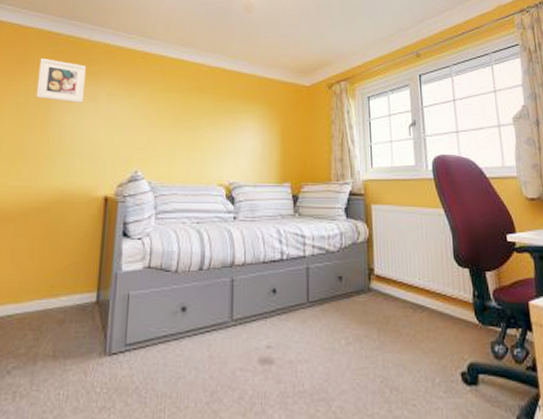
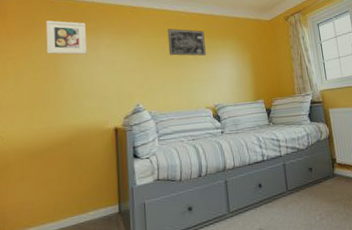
wall art: none [181,83,227,120] -> present [167,28,206,56]

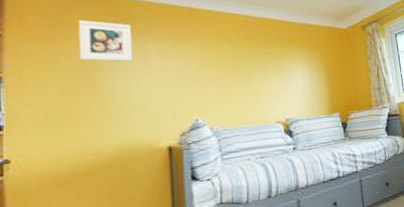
wall art: present [167,28,206,56] -> none [232,34,276,66]

